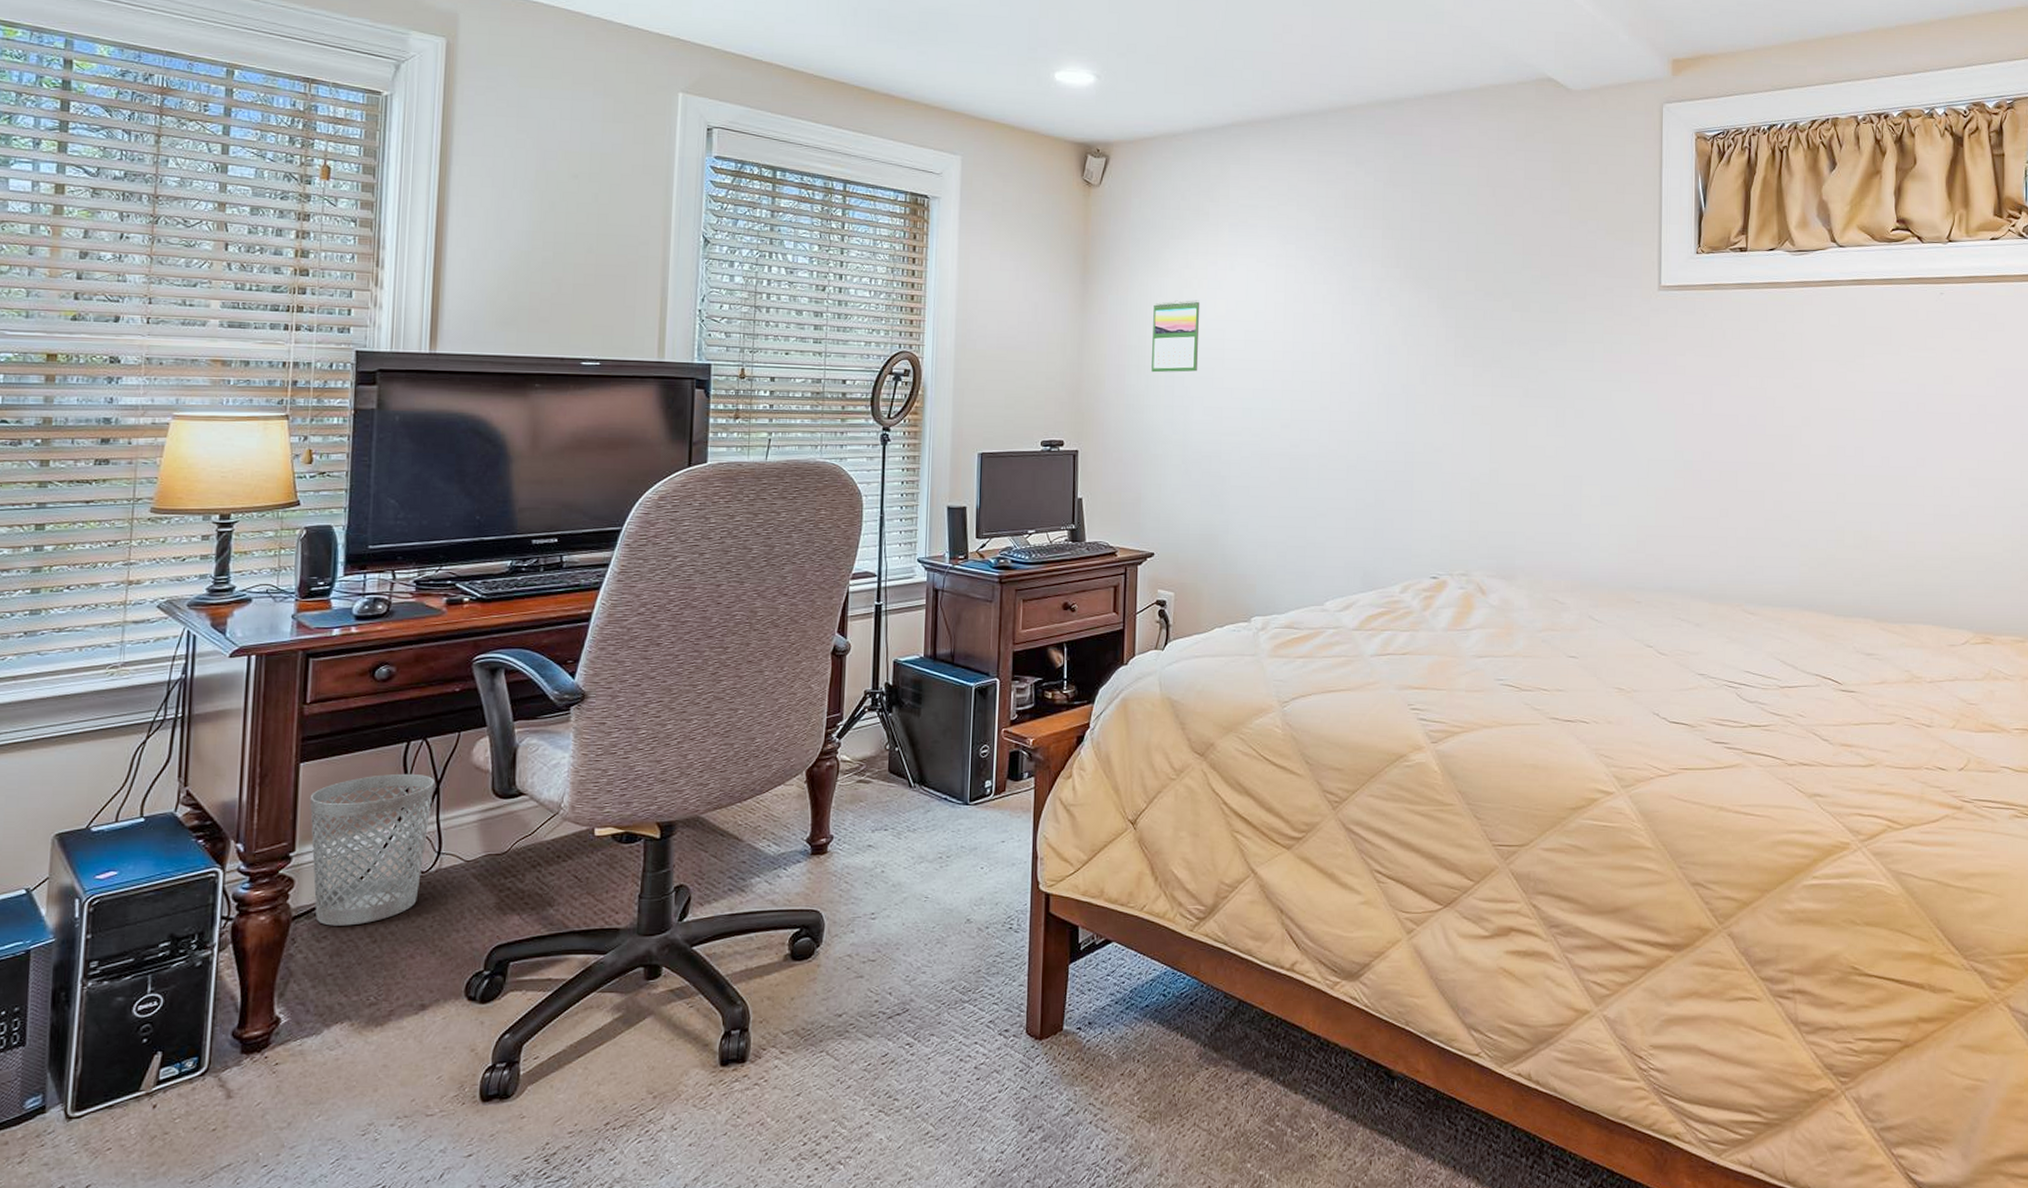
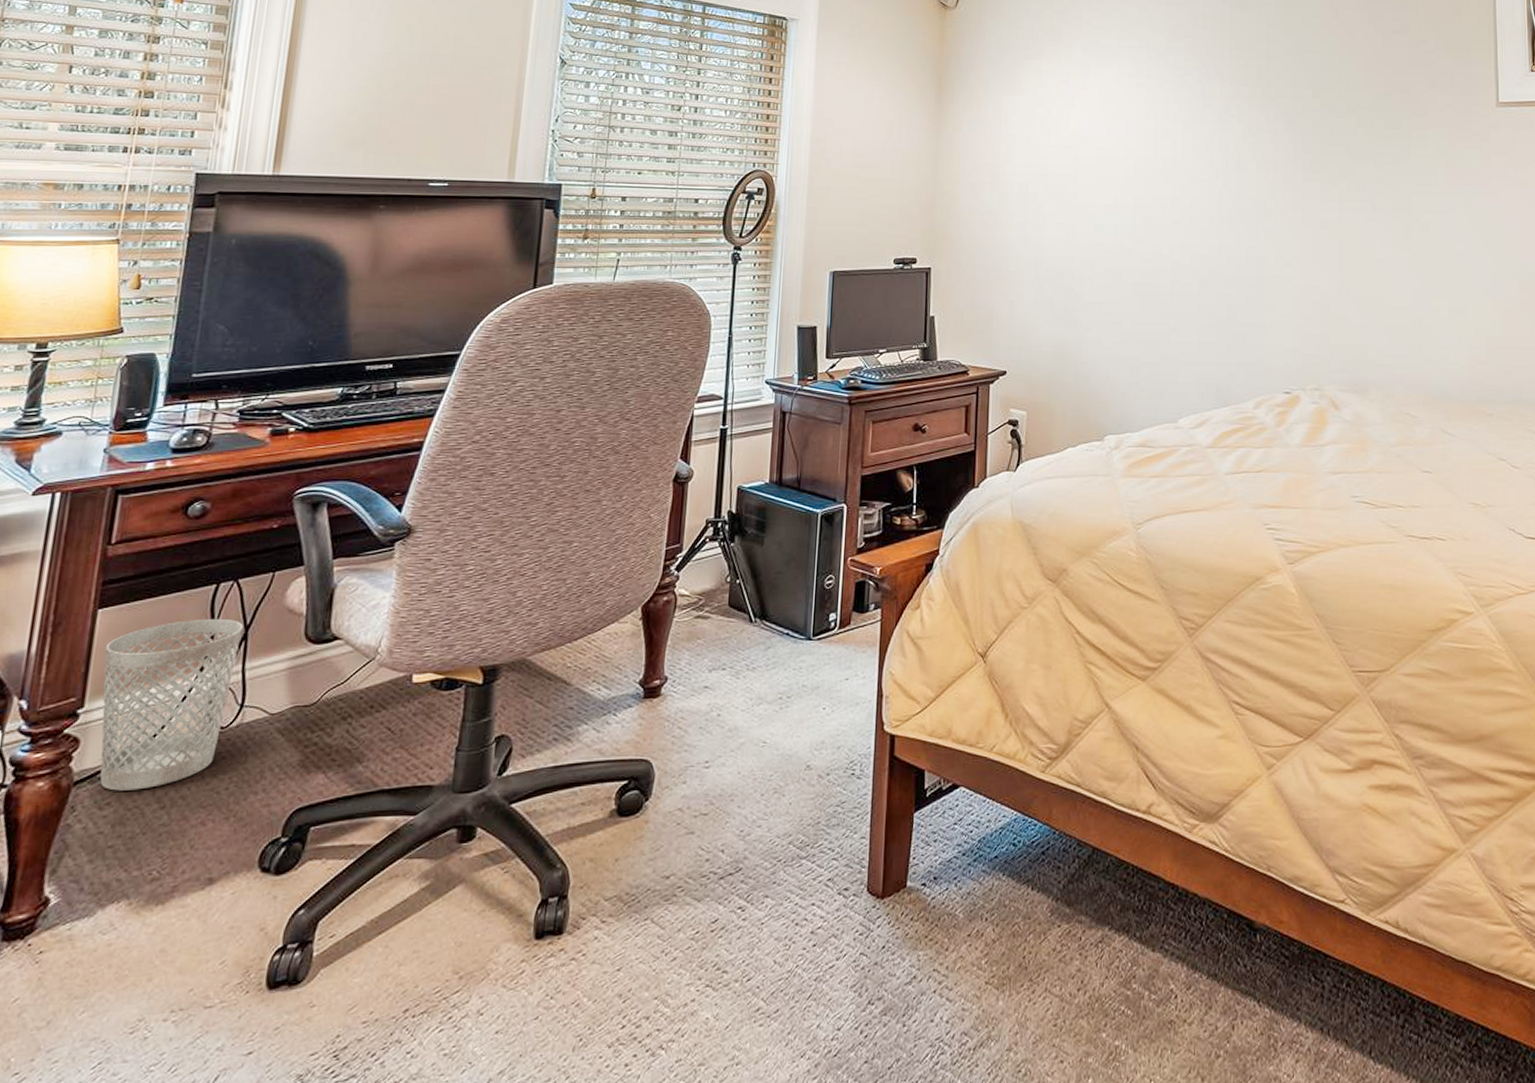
calendar: present [1151,300,1200,373] -> none [1005,118,1054,190]

